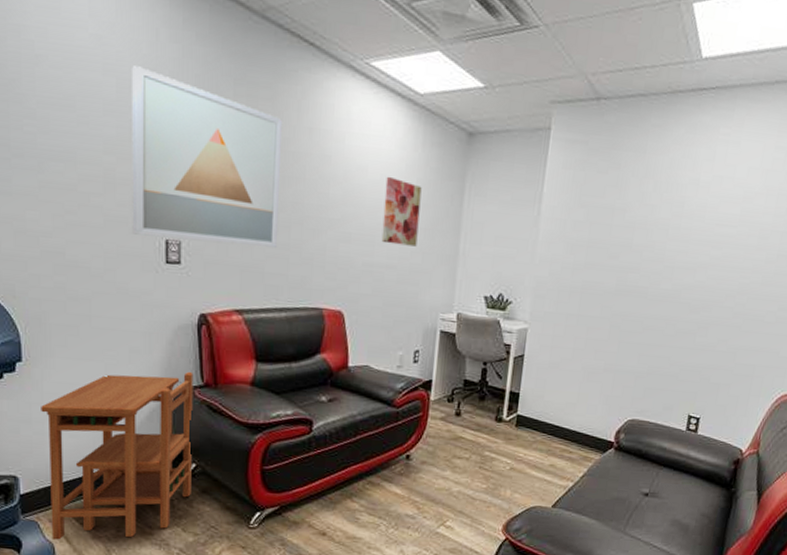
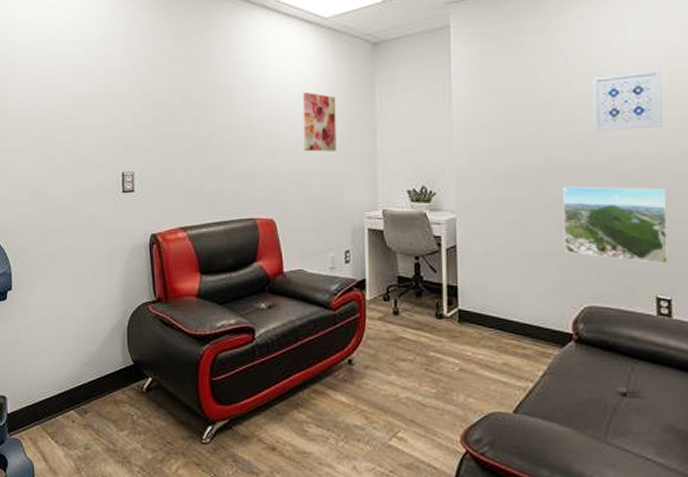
side table: present [41,371,194,540] -> none [25,288,149,458]
wall art: present [132,66,282,249] -> none [95,37,213,171]
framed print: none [620,308,717,387] -> present [562,186,669,264]
wall art: none [666,205,737,264] -> present [593,68,663,132]

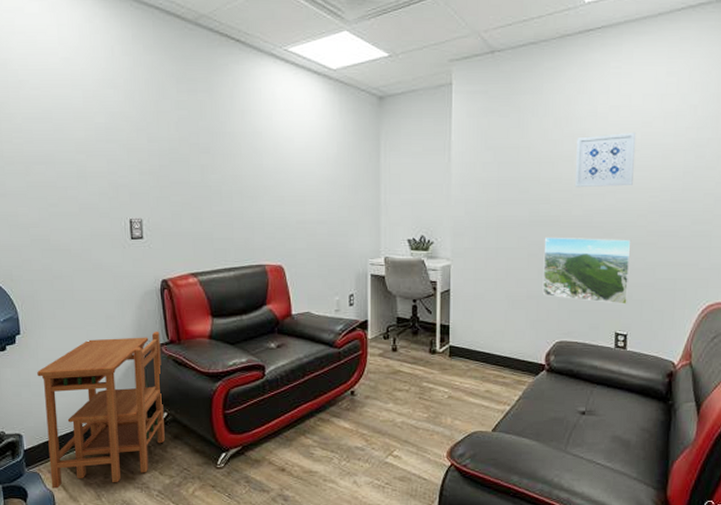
side table: none [25,288,149,458] -> present [37,331,165,488]
wall art: present [302,91,337,152] -> none [310,143,343,202]

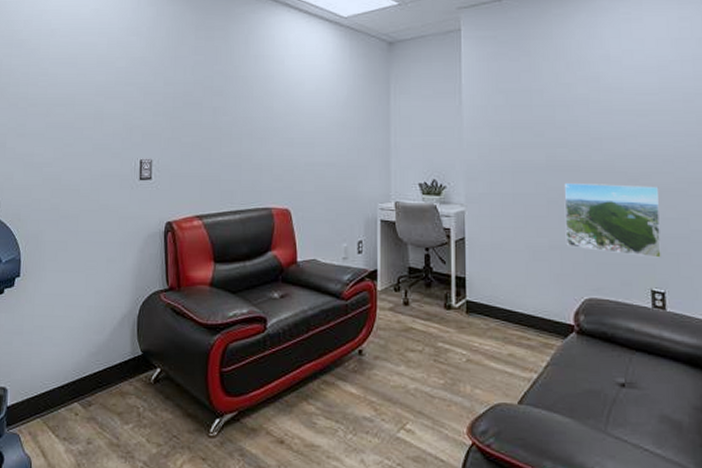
side table: present [37,331,165,488] -> none [30,276,160,454]
wall art: present [574,132,637,188] -> none [591,75,655,132]

